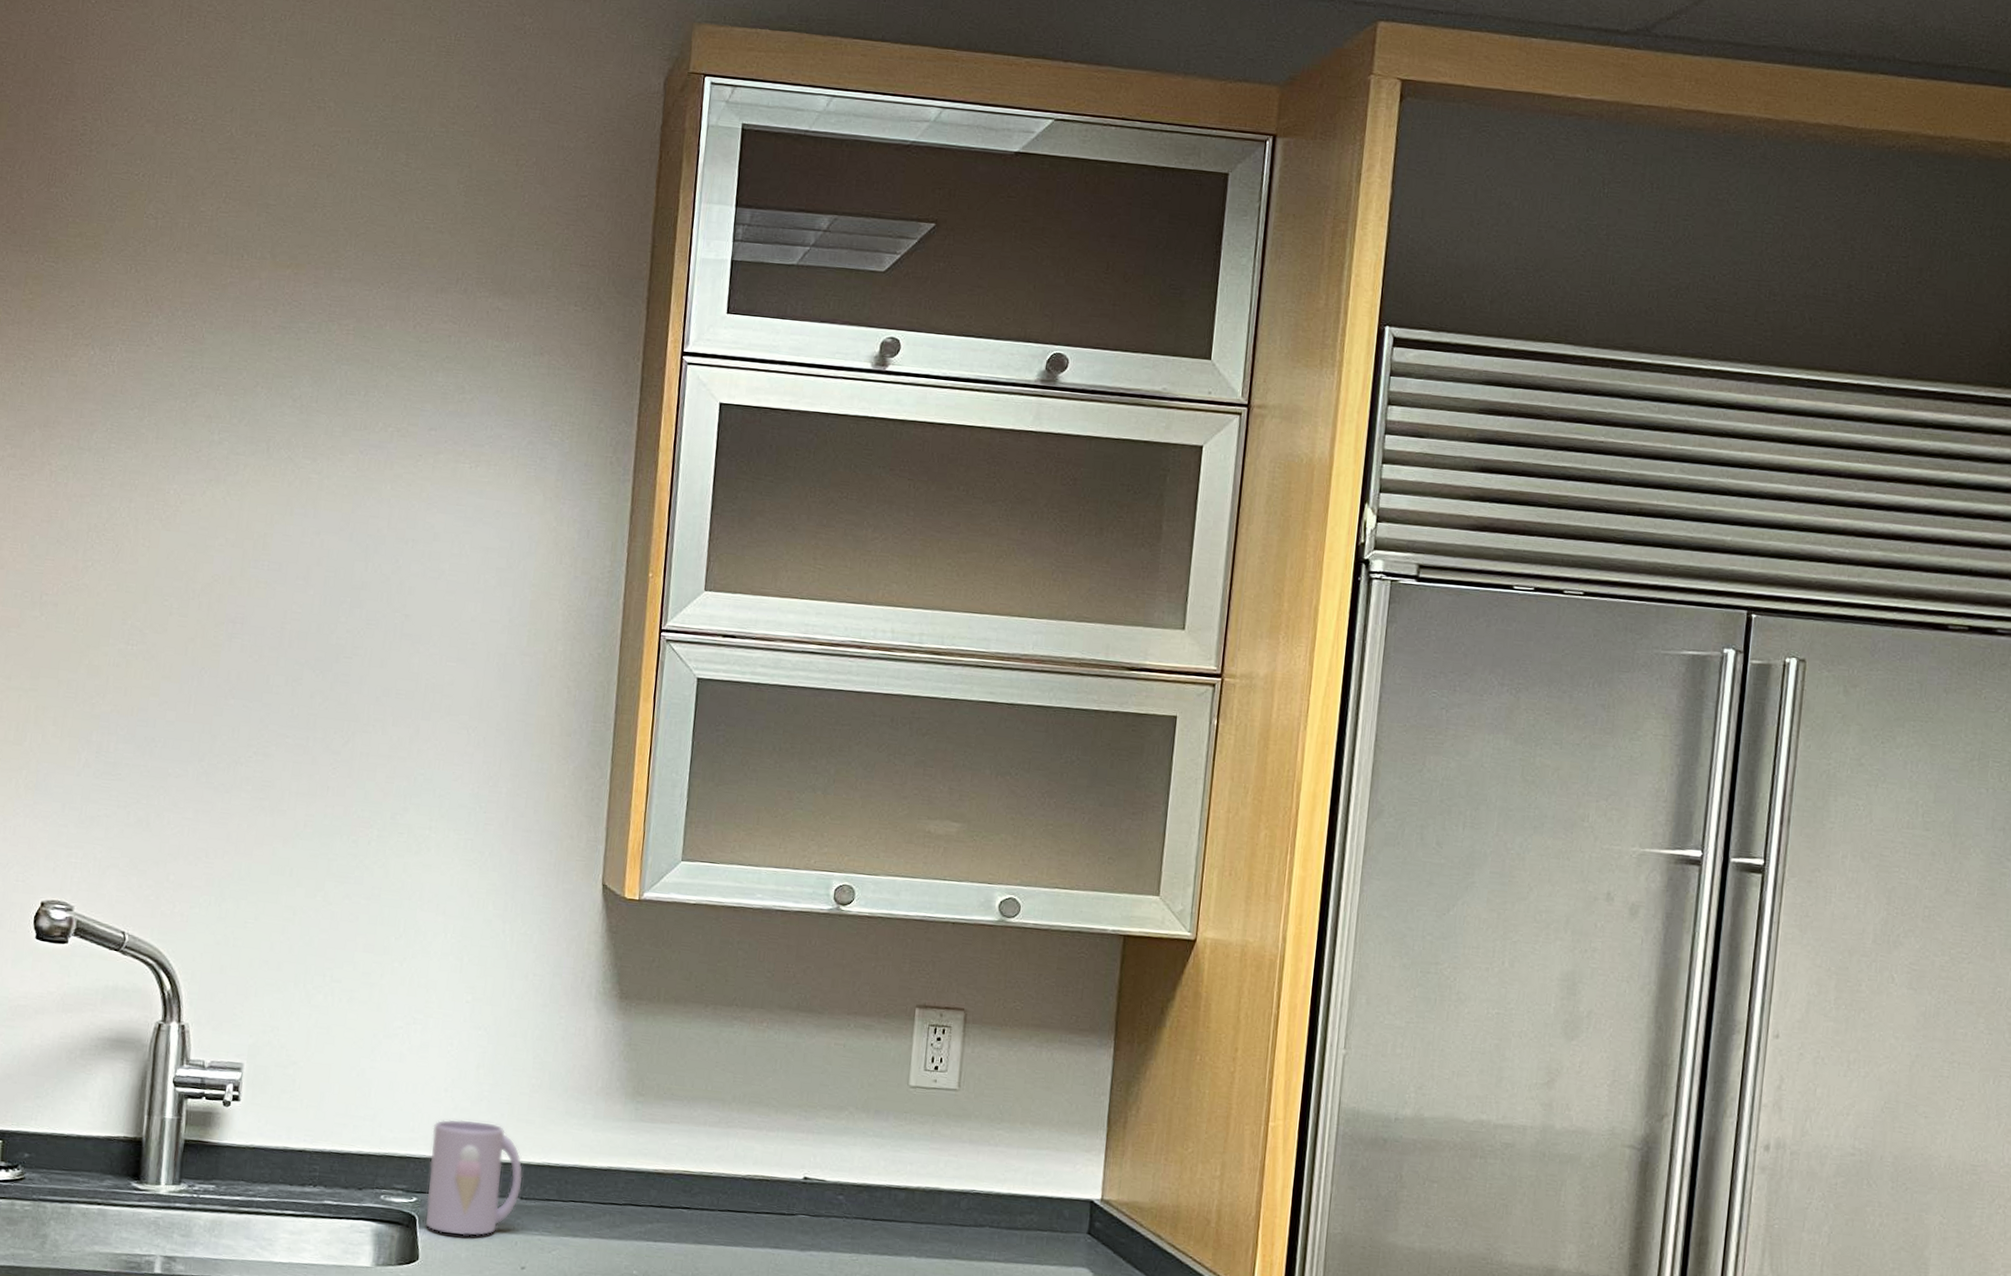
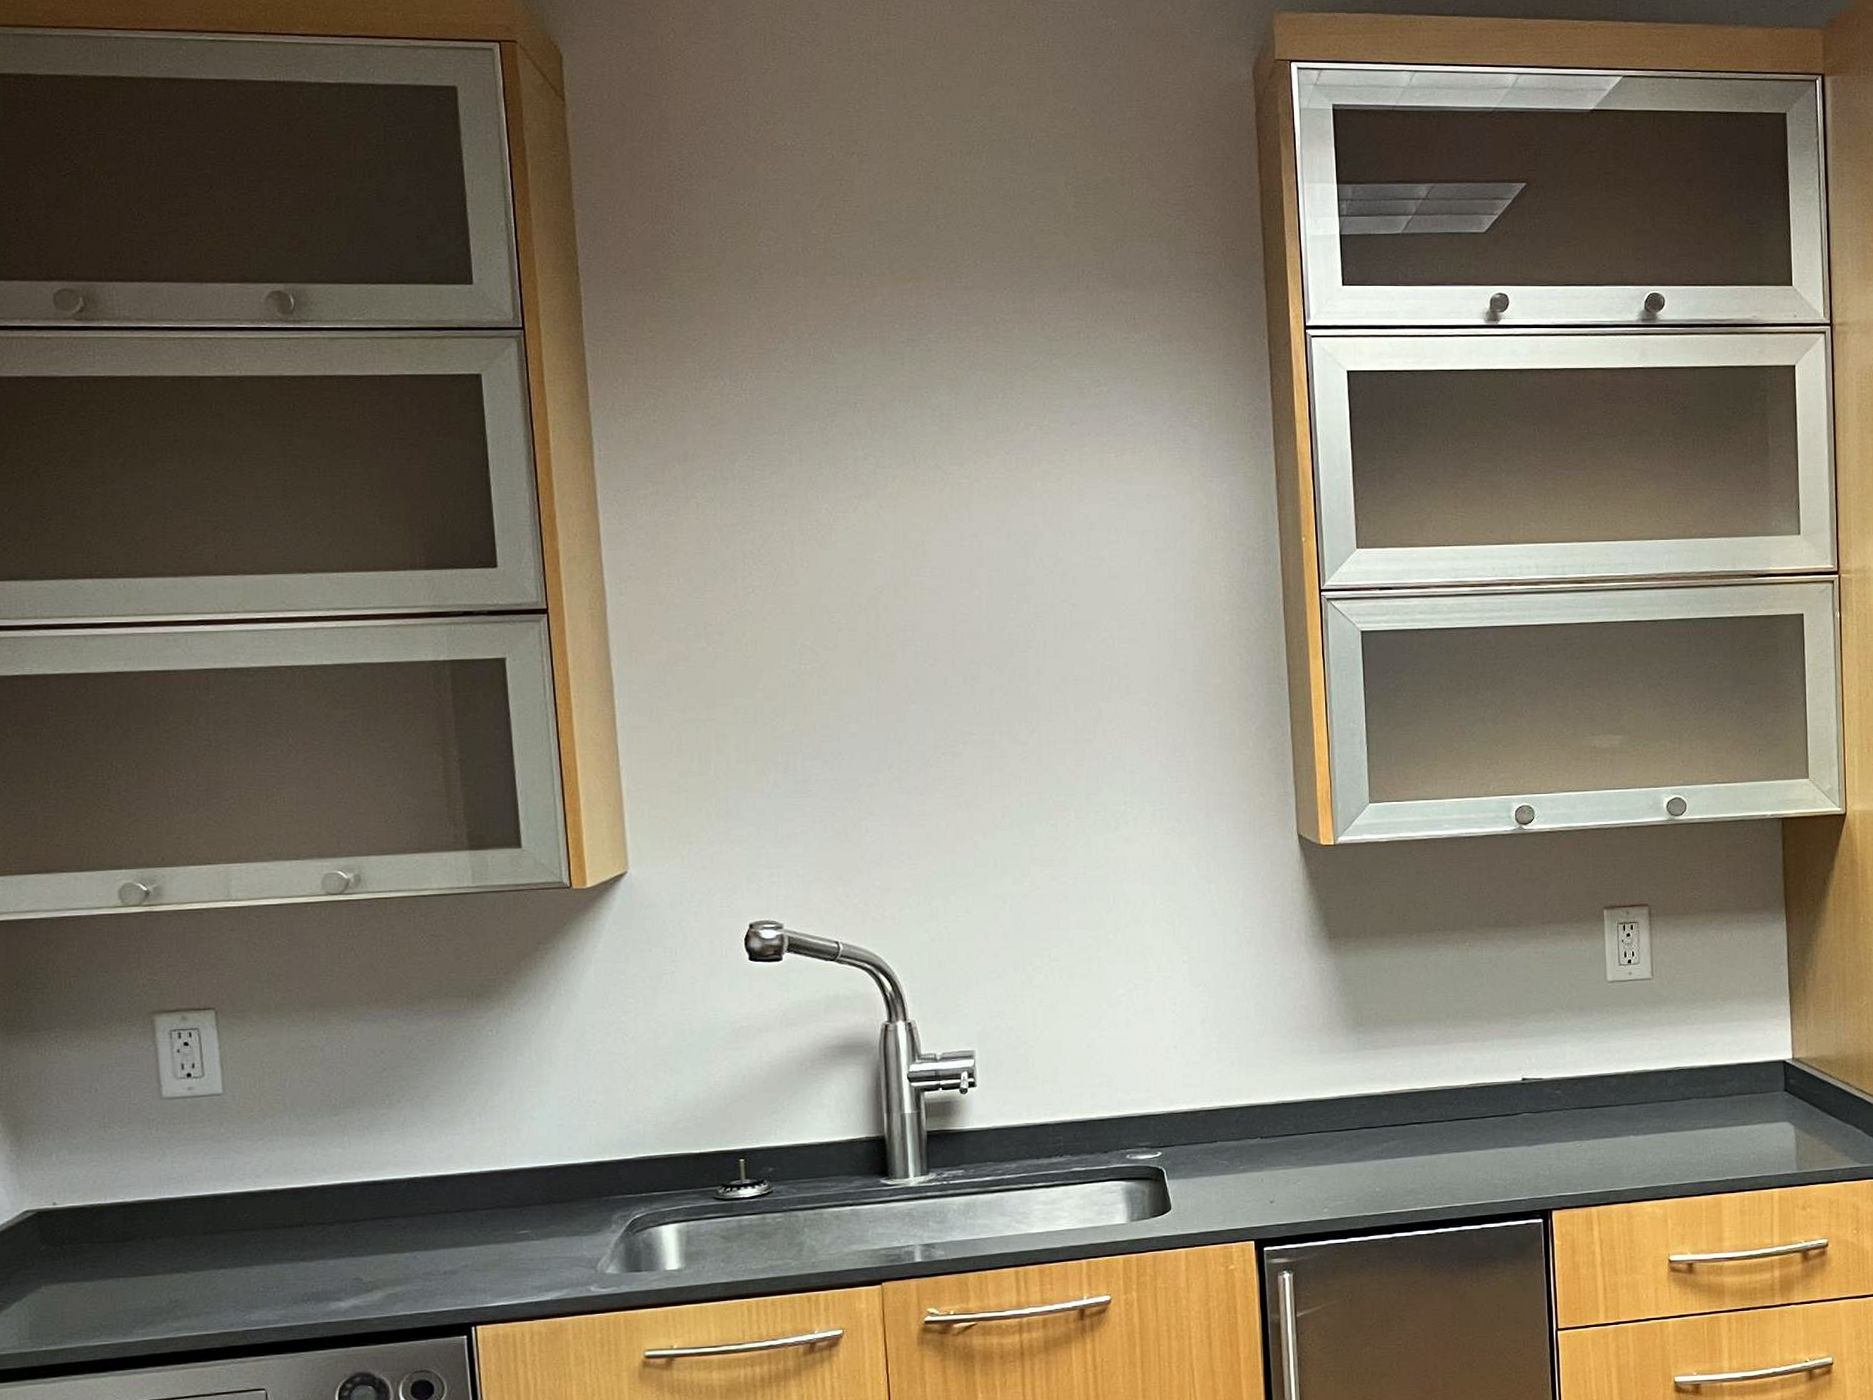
mug: present [425,1119,523,1236] -> none [1168,1072,1260,1181]

